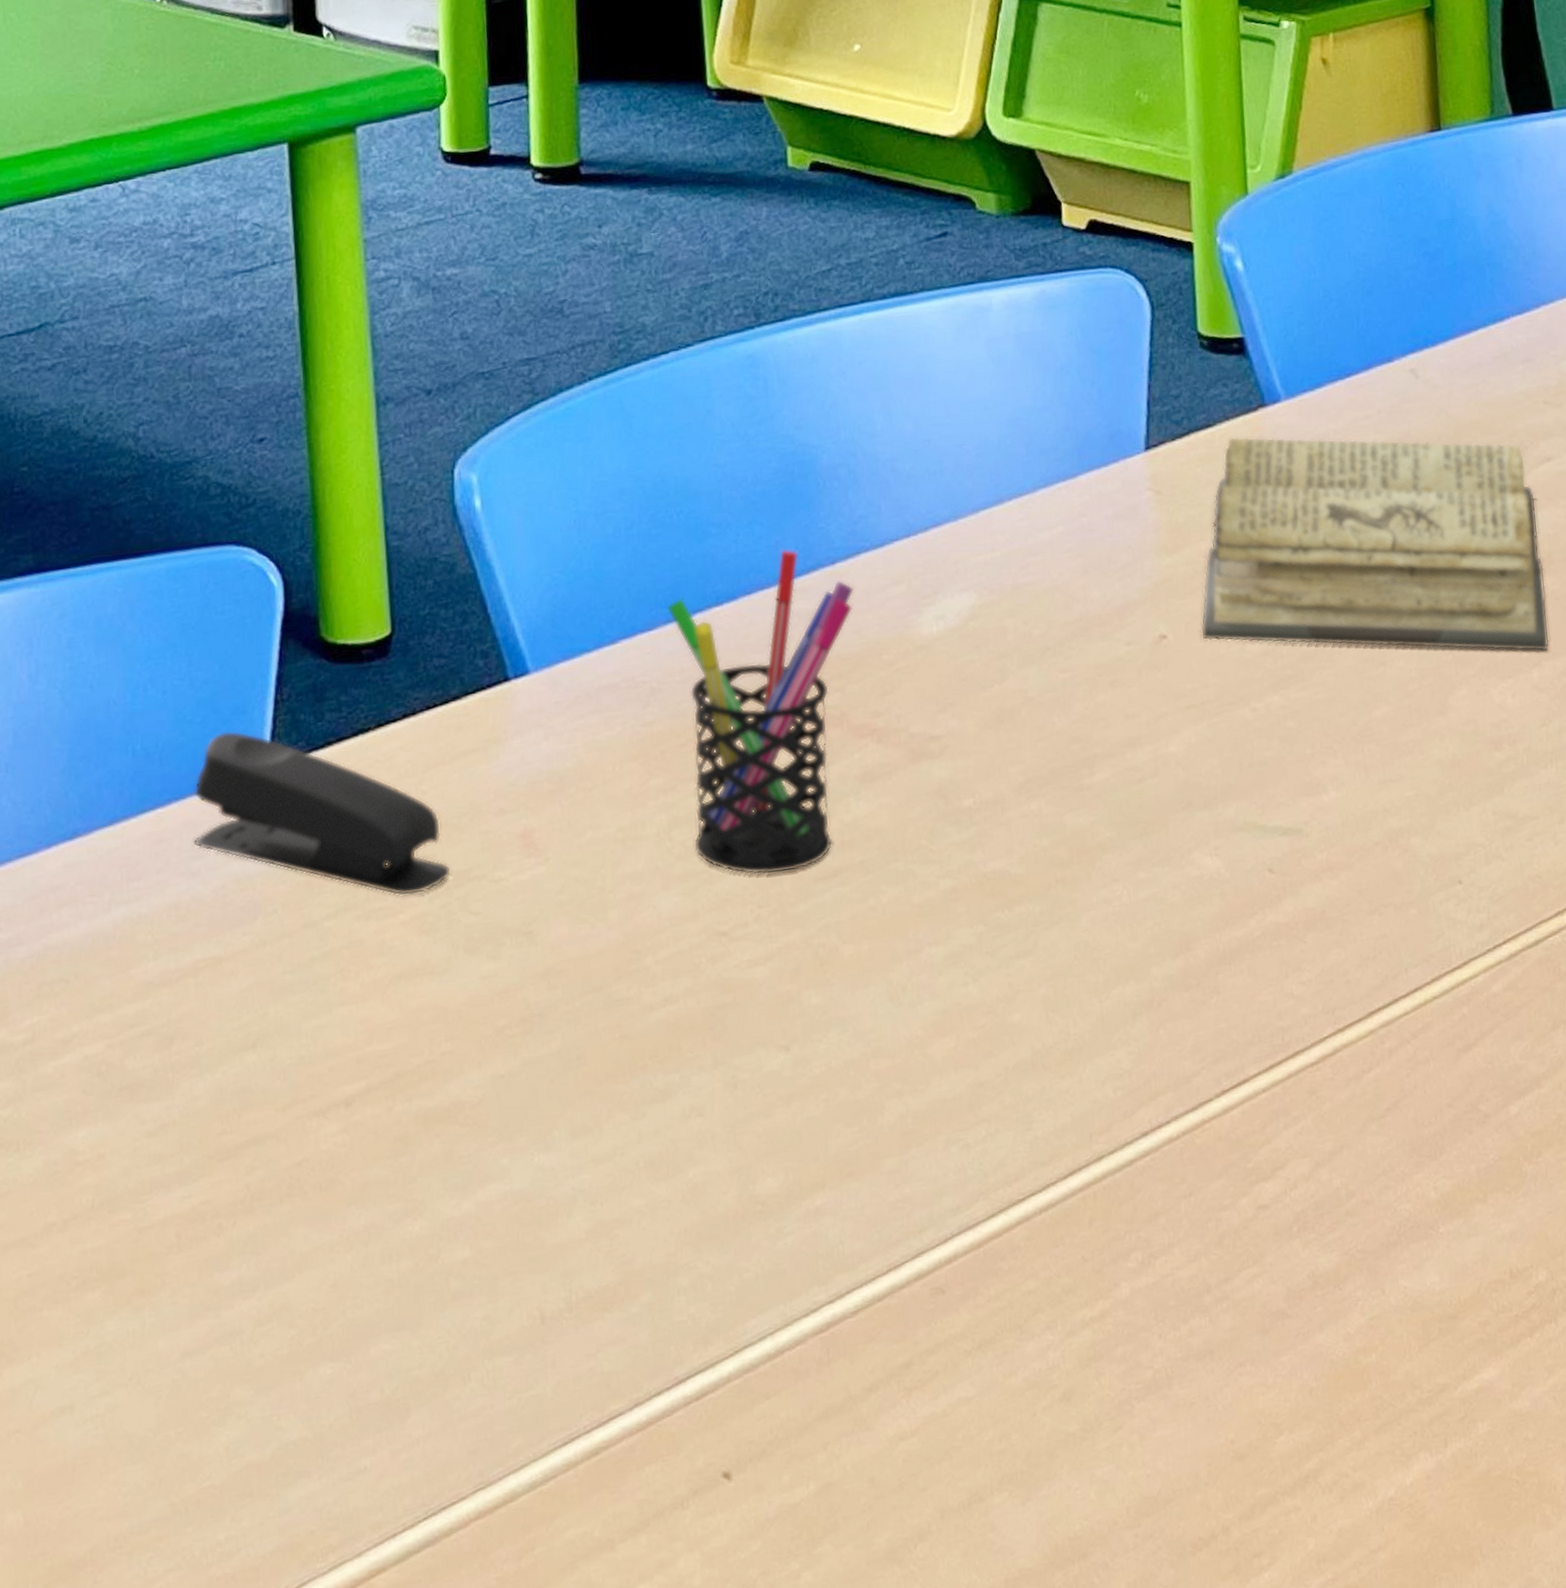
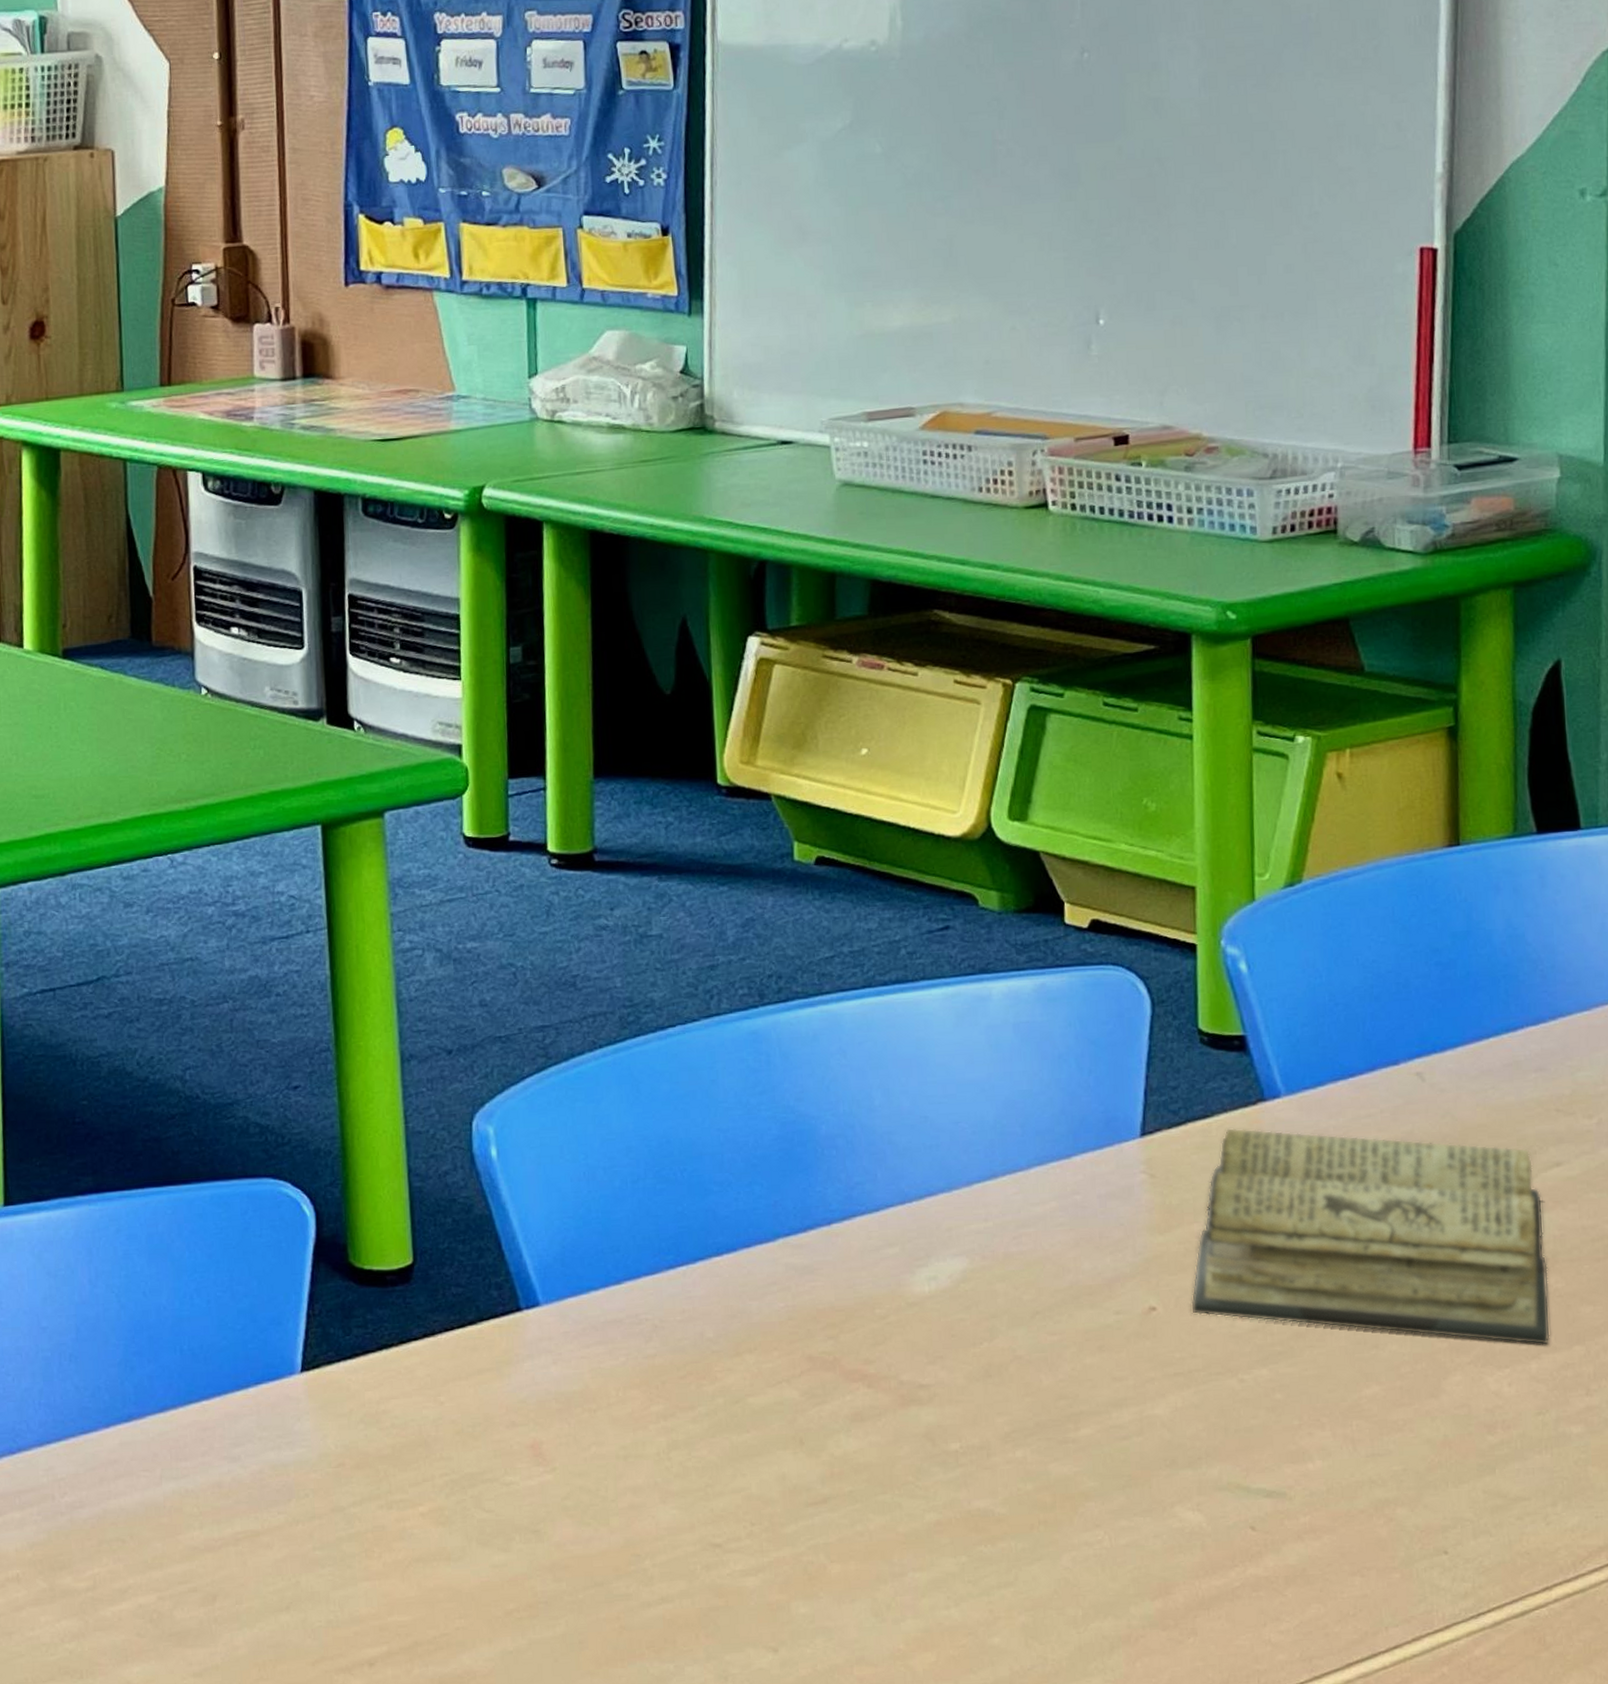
stapler: present [192,730,451,897] -> none [233,1338,466,1492]
pen holder: present [666,549,855,875] -> none [669,1208,850,1497]

